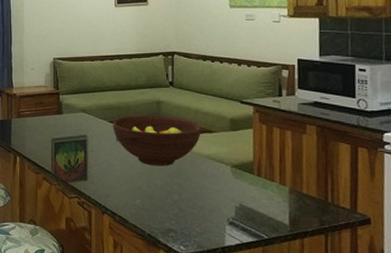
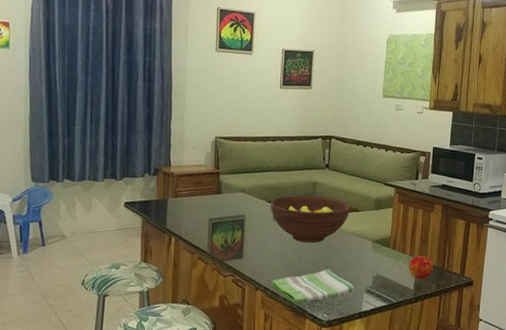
dish towel: none [119,195,214,232] -> present [272,268,355,304]
apple: none [279,184,312,214] -> present [408,255,433,280]

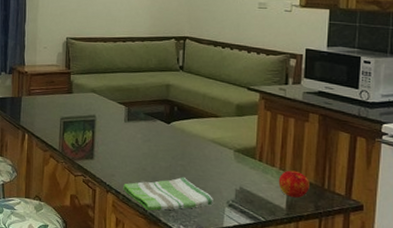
fruit bowl: present [270,195,350,243] -> none [121,97,207,149]

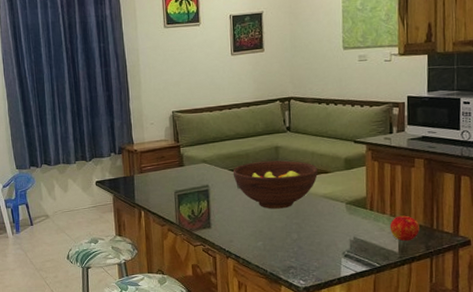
fruit bowl: none [121,97,207,149] -> present [232,160,318,209]
dish towel: present [123,176,215,211] -> none [242,234,331,271]

